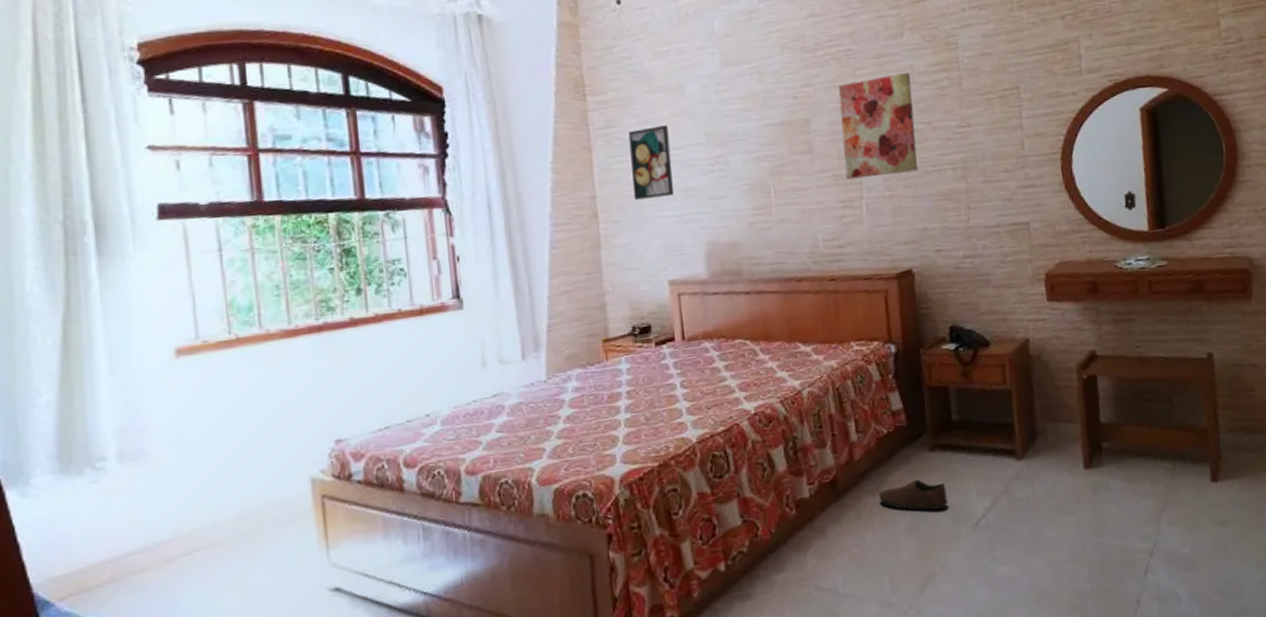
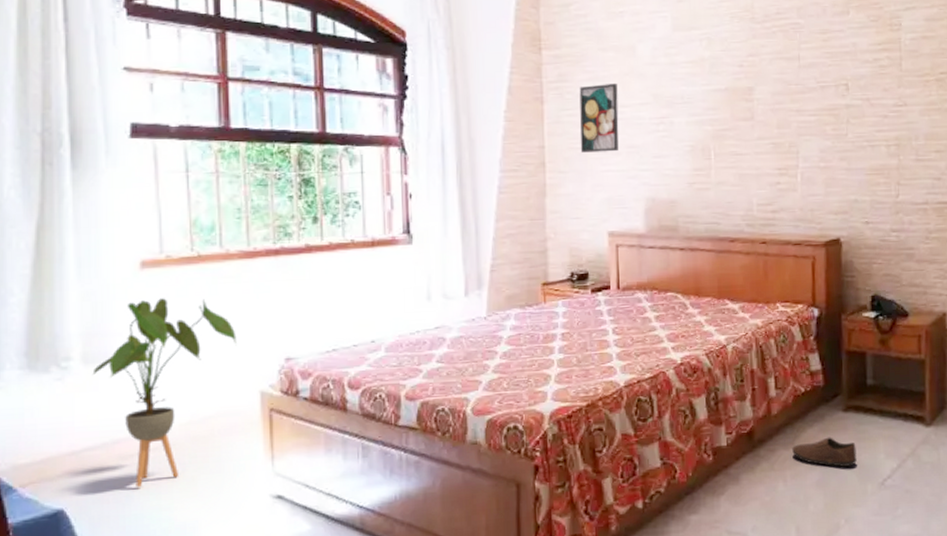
house plant: none [130,384,282,592] -> present [92,298,237,488]
wall art: present [838,73,918,180] -> none [783,50,854,148]

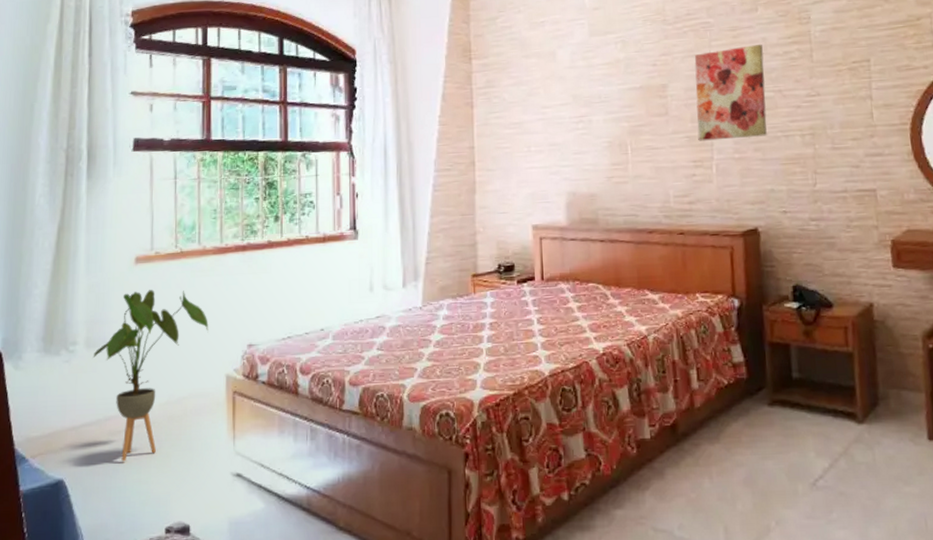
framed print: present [579,84,619,153] -> none [505,87,542,152]
wall art: none [783,50,854,148] -> present [694,45,767,141]
shoe: present [792,437,857,467] -> none [717,432,785,465]

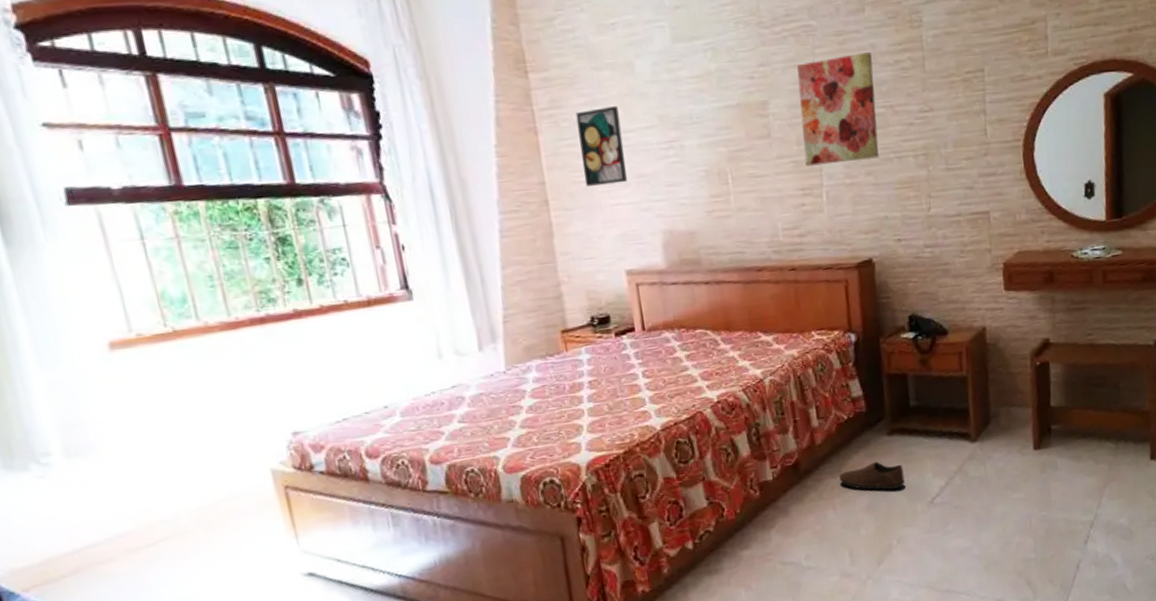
house plant: present [93,290,209,462] -> none [78,378,235,580]
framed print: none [505,87,542,152] -> present [575,106,627,186]
shoe: none [717,432,785,465] -> present [839,461,905,490]

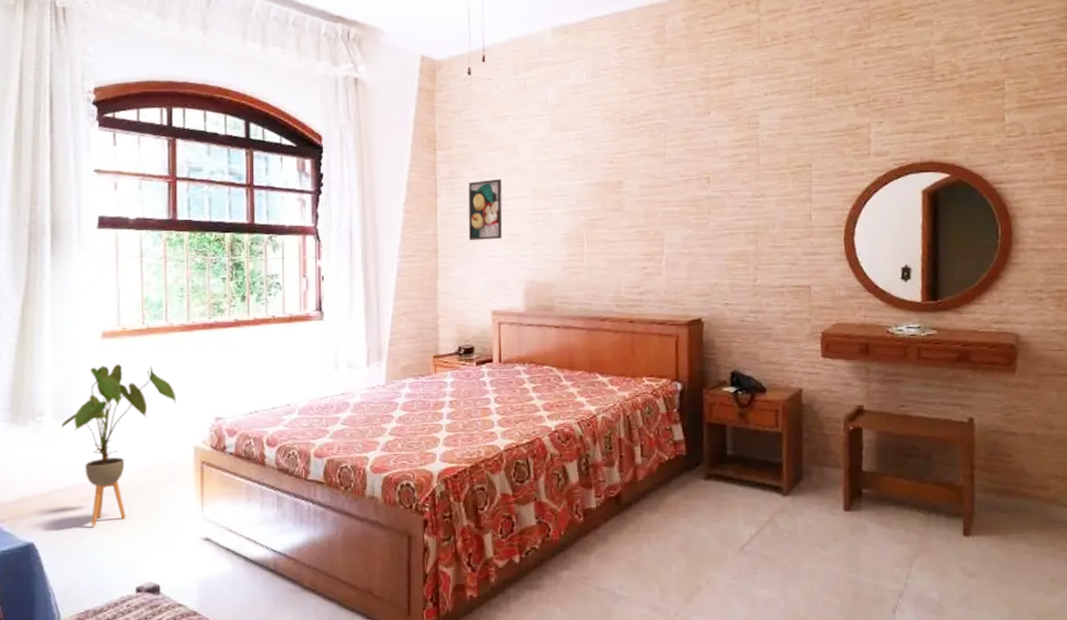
house plant: none [78,378,235,580] -> present [61,364,176,527]
wall art: present [797,52,879,166] -> none [649,147,714,236]
shoe: present [839,461,905,490] -> none [656,503,717,532]

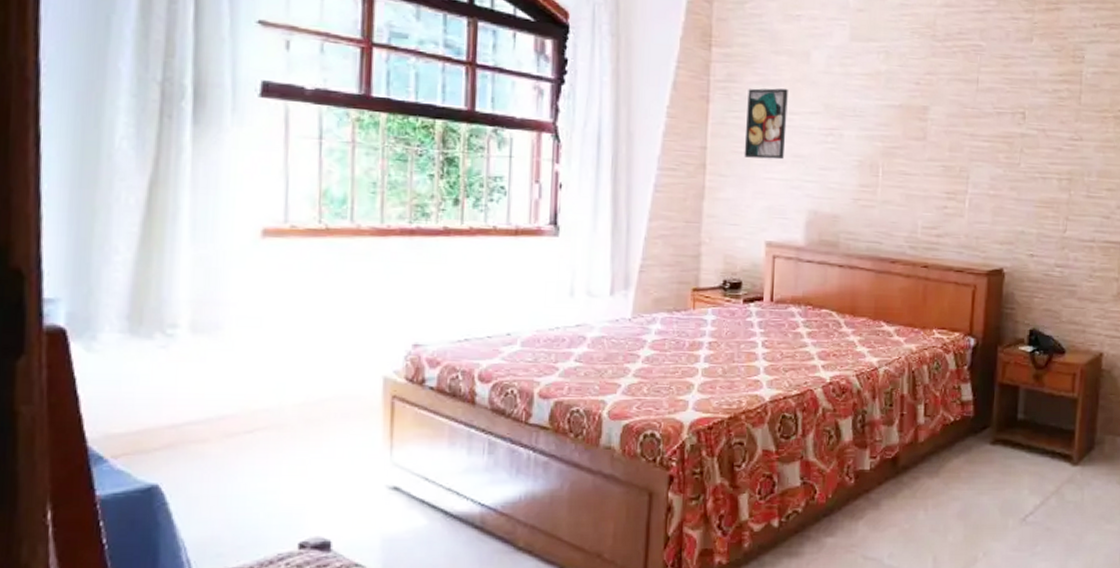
house plant: present [61,364,176,527] -> none [200,270,362,468]

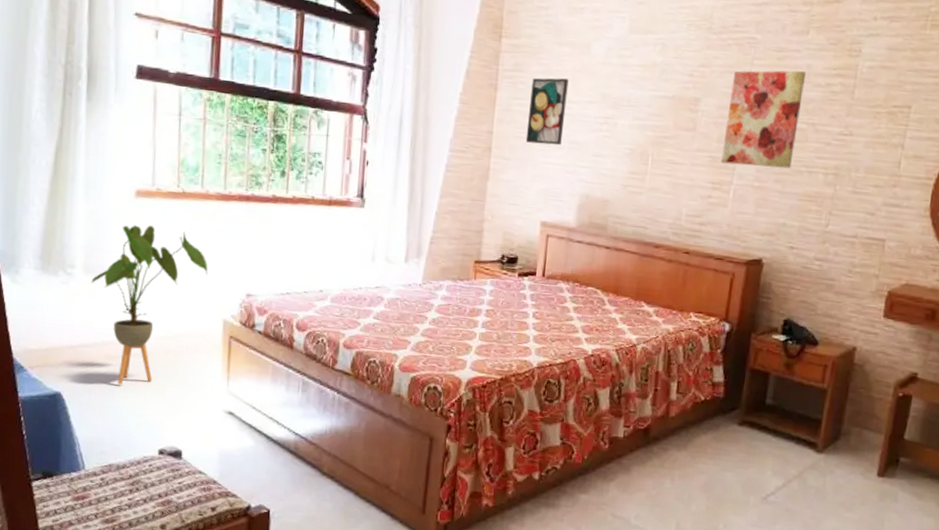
house plant: none [200,270,362,468] -> present [91,225,208,385]
wall art: none [954,77,1032,176] -> present [721,70,806,169]

